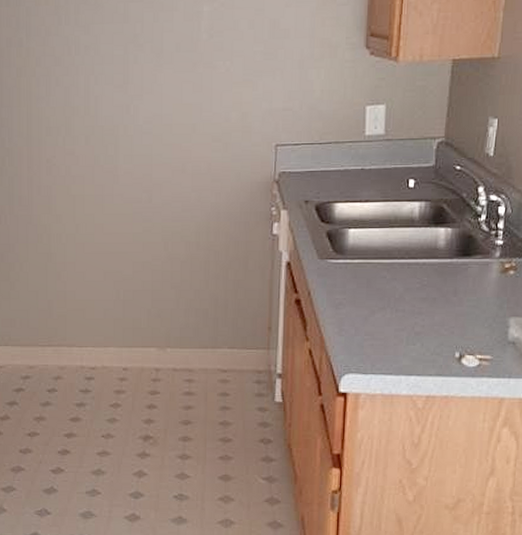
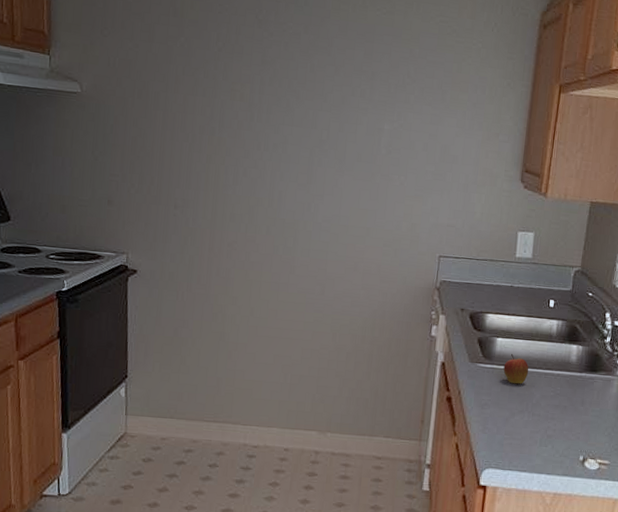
fruit: none [358,244,389,278] -> present [503,353,529,385]

